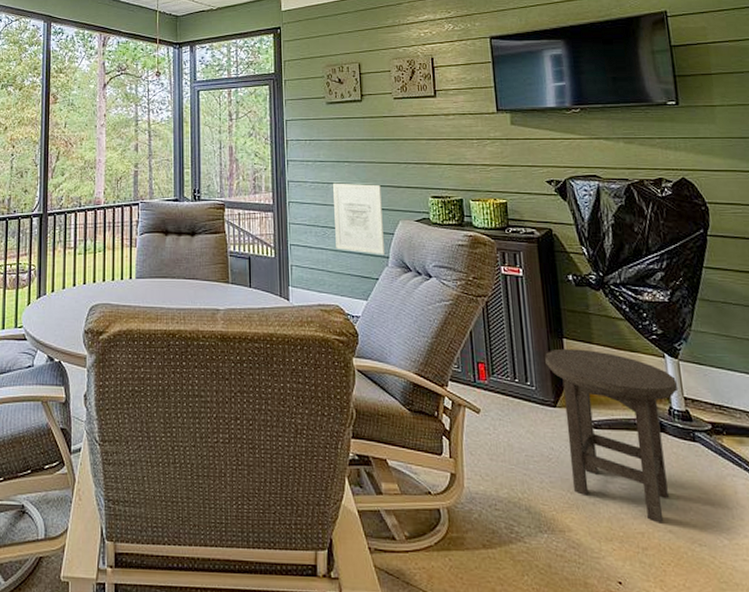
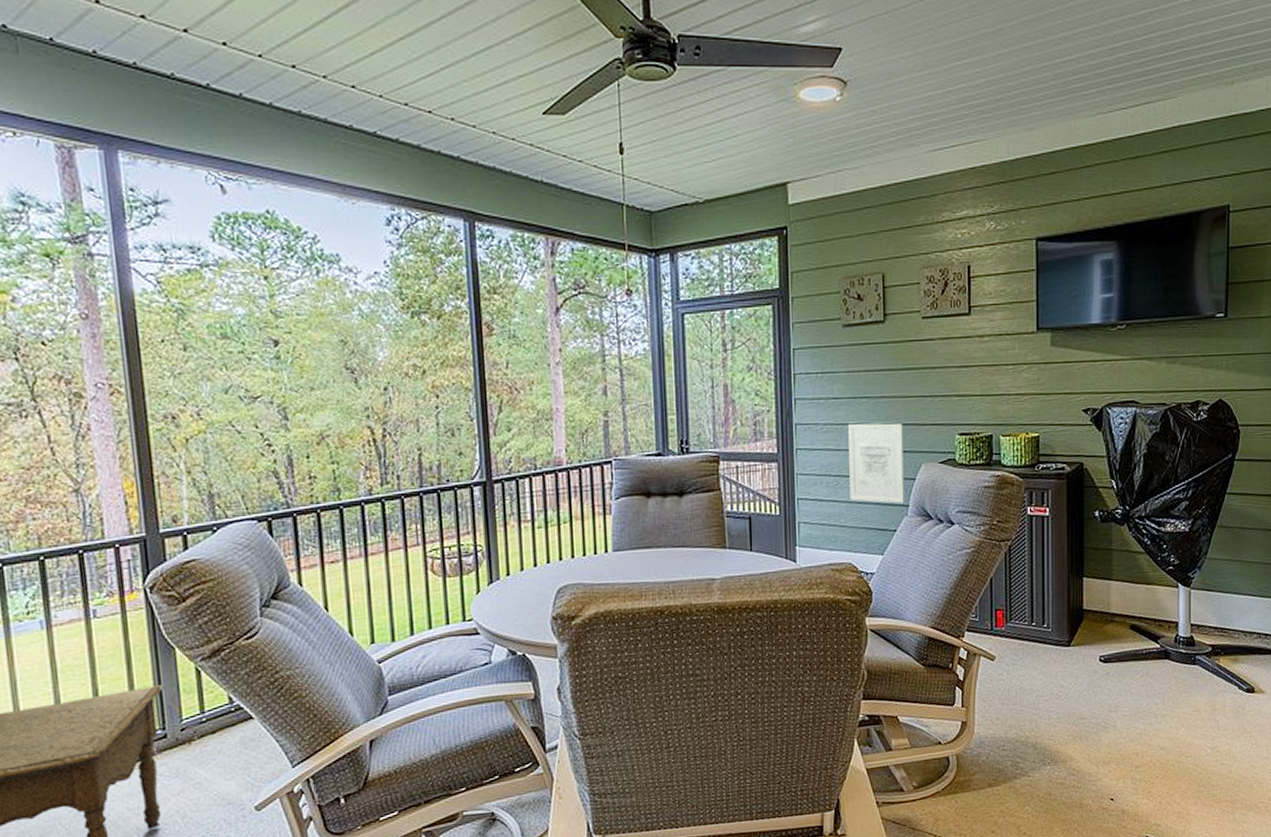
stool: present [545,348,679,524] -> none [1064,586,1187,743]

